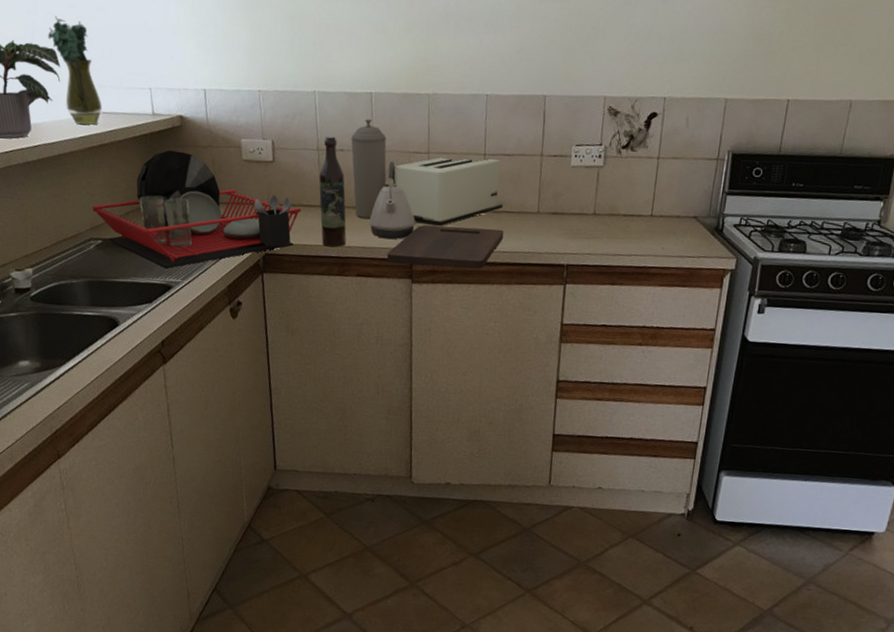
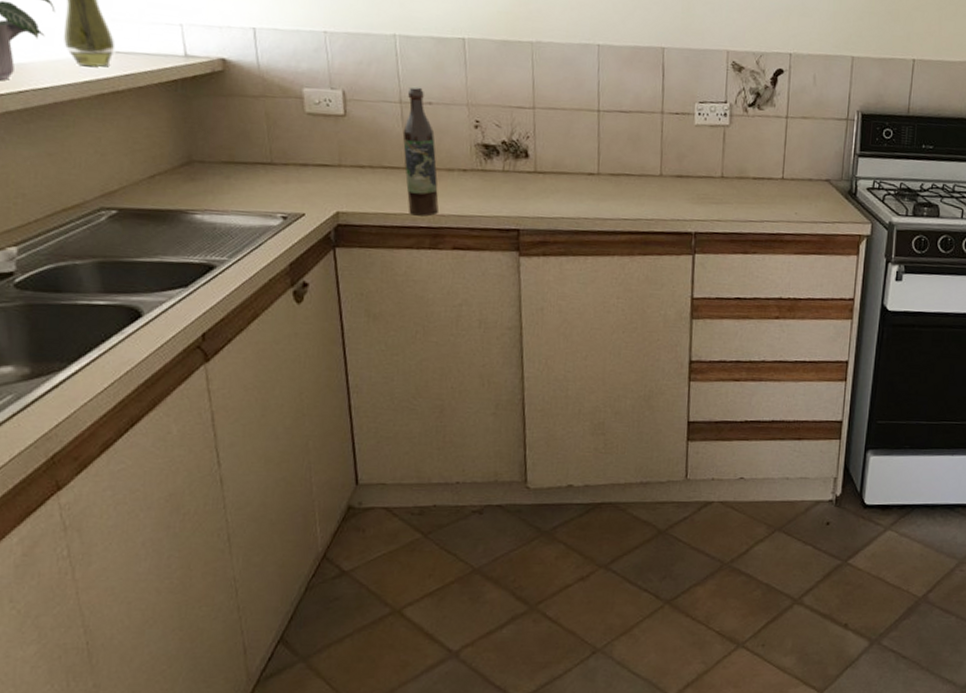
dish rack: present [92,150,302,269] -> none [102,99,382,244]
canister: present [351,119,387,219] -> none [441,68,485,182]
kettle: present [369,161,415,240] -> none [465,116,521,207]
cutting board: present [386,224,504,269] -> none [488,189,624,239]
toaster: present [395,156,506,226] -> none [495,112,624,191]

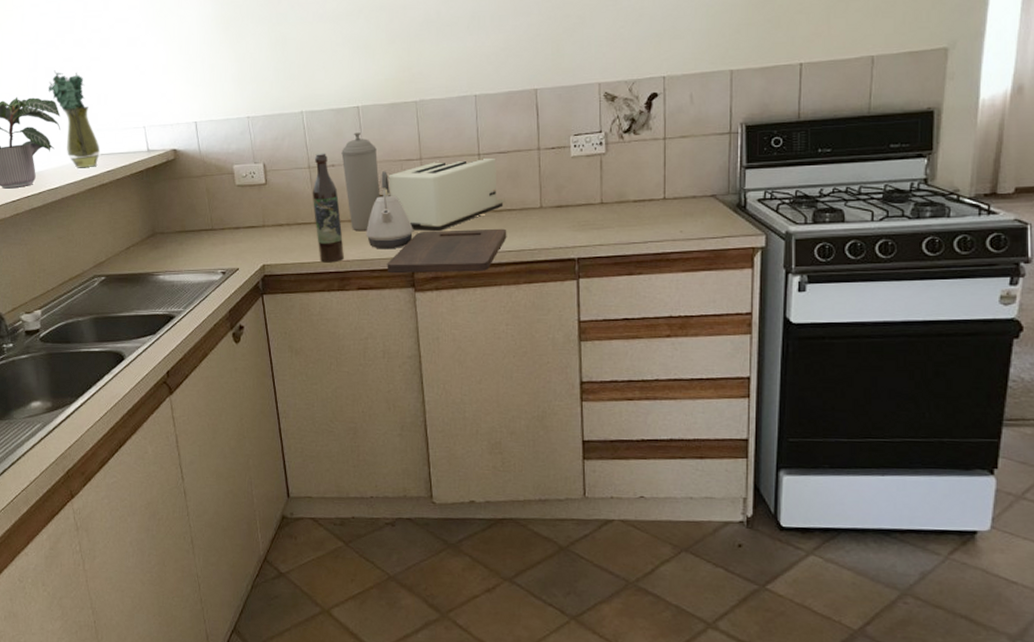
canister: none [441,68,485,182] -> present [341,132,380,230]
kettle: none [465,116,521,207] -> present [366,171,413,249]
cutting board: none [488,189,624,239] -> present [387,228,507,274]
toaster: none [495,112,624,191] -> present [388,159,505,231]

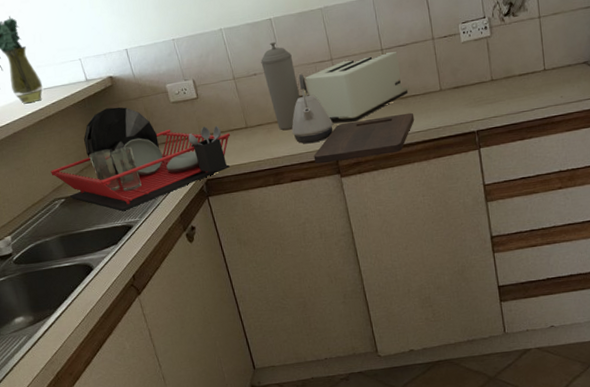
dish rack: none [95,183,297,299] -> present [50,107,231,212]
wine bottle: present [312,153,345,263] -> none [237,64,276,162]

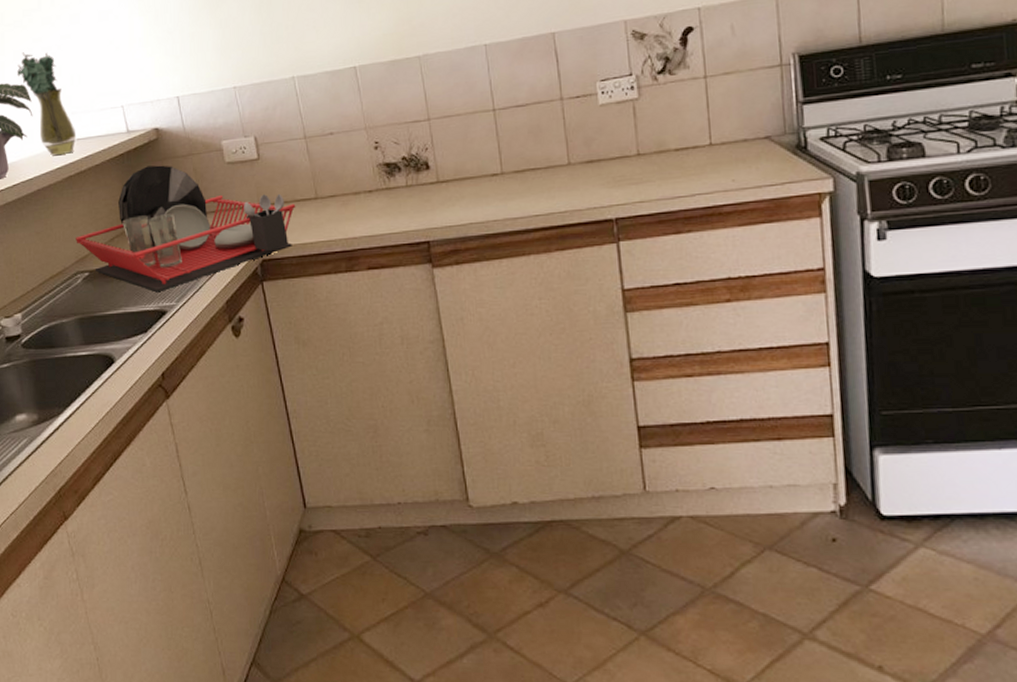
canister: present [261,42,299,130] -> none [340,95,385,204]
kettle: present [291,74,333,144] -> none [373,136,426,223]
toaster: present [305,52,409,123] -> none [394,113,528,199]
cutting board: present [313,112,415,164] -> none [398,190,533,249]

